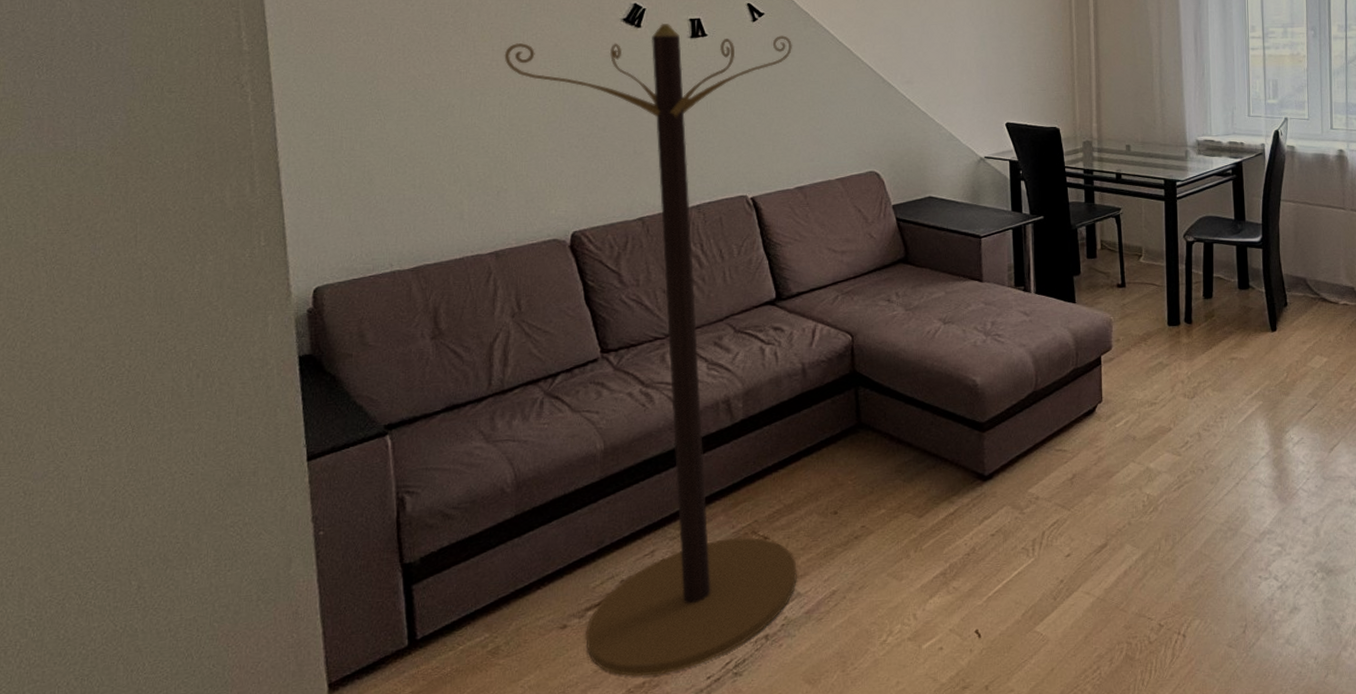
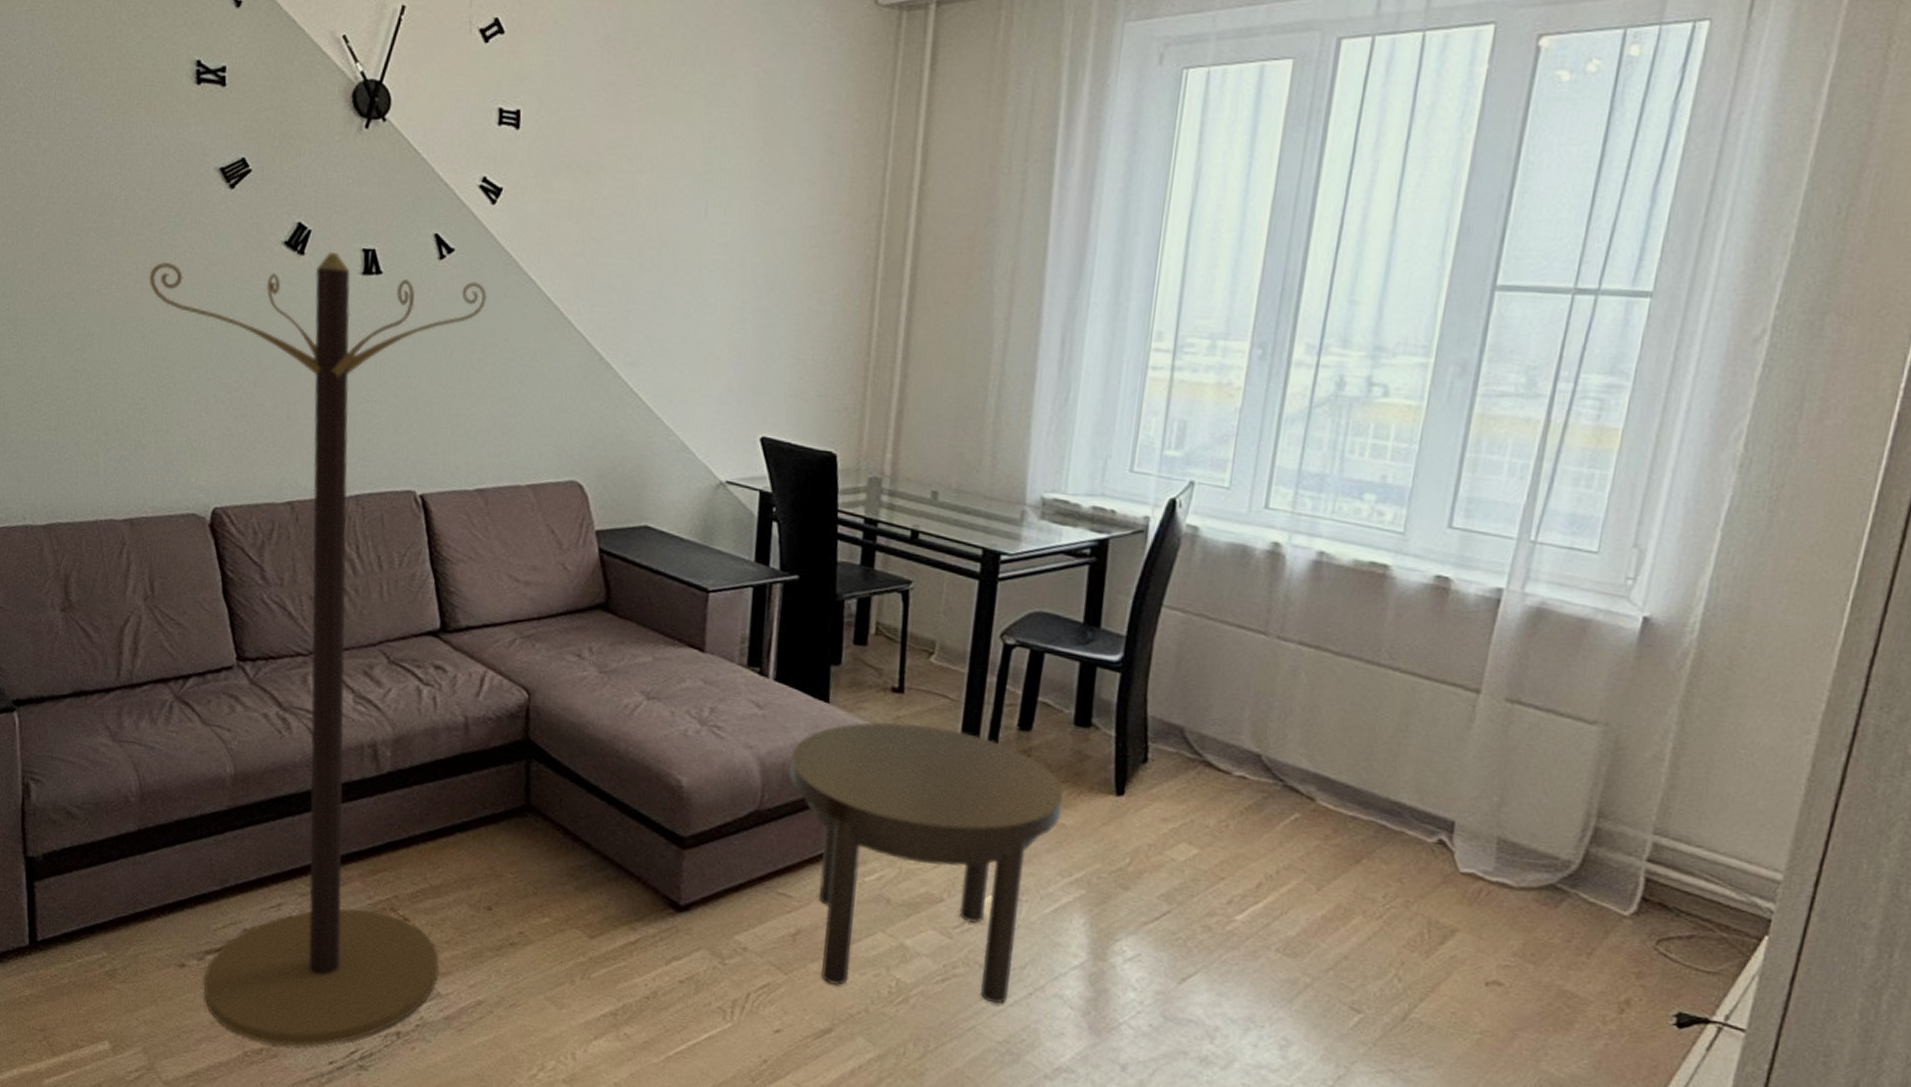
side table: none [1053,306,1240,510] -> present [788,722,1064,1004]

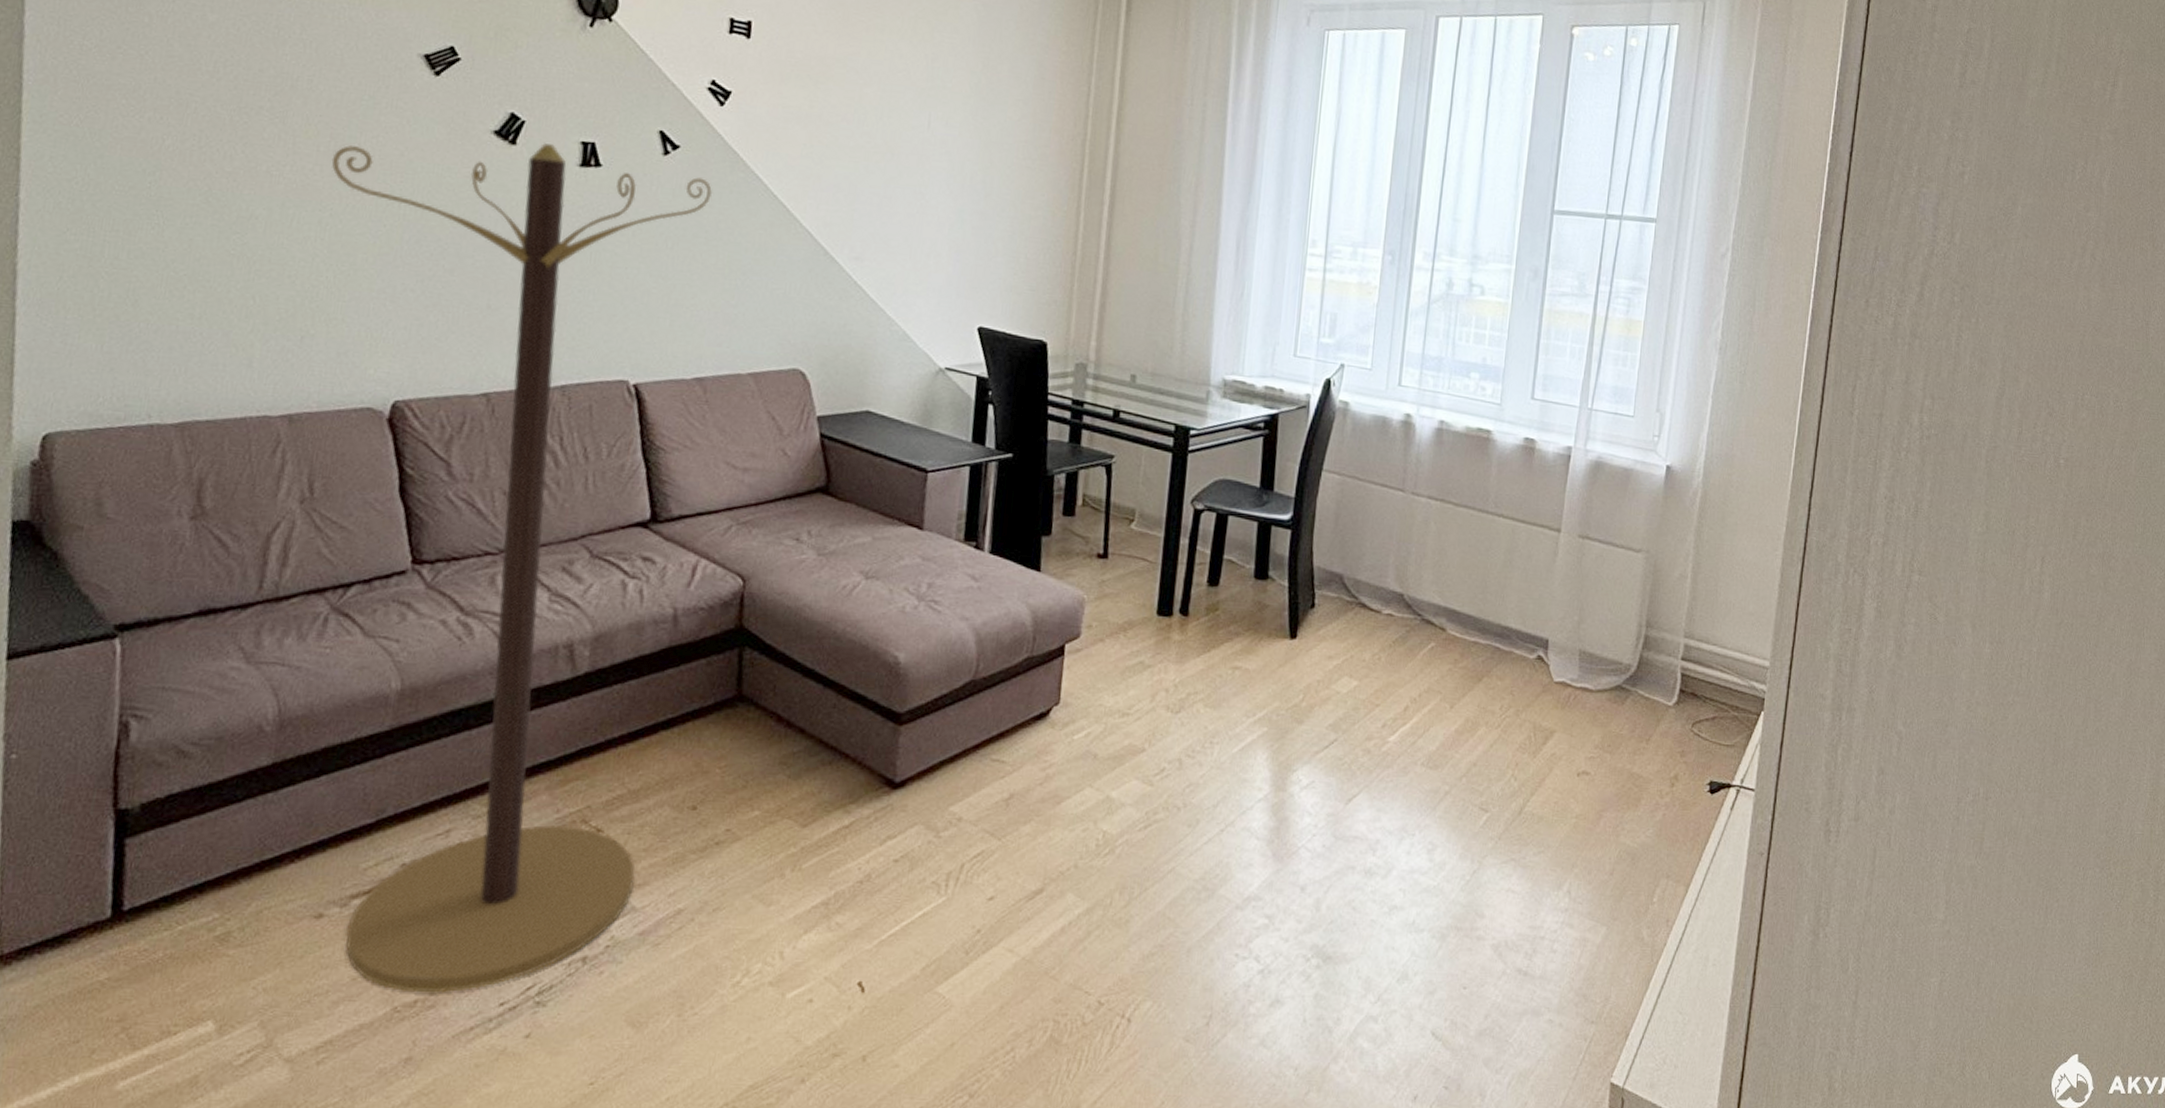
side table: present [788,722,1064,1004] -> none [1002,585,1247,846]

